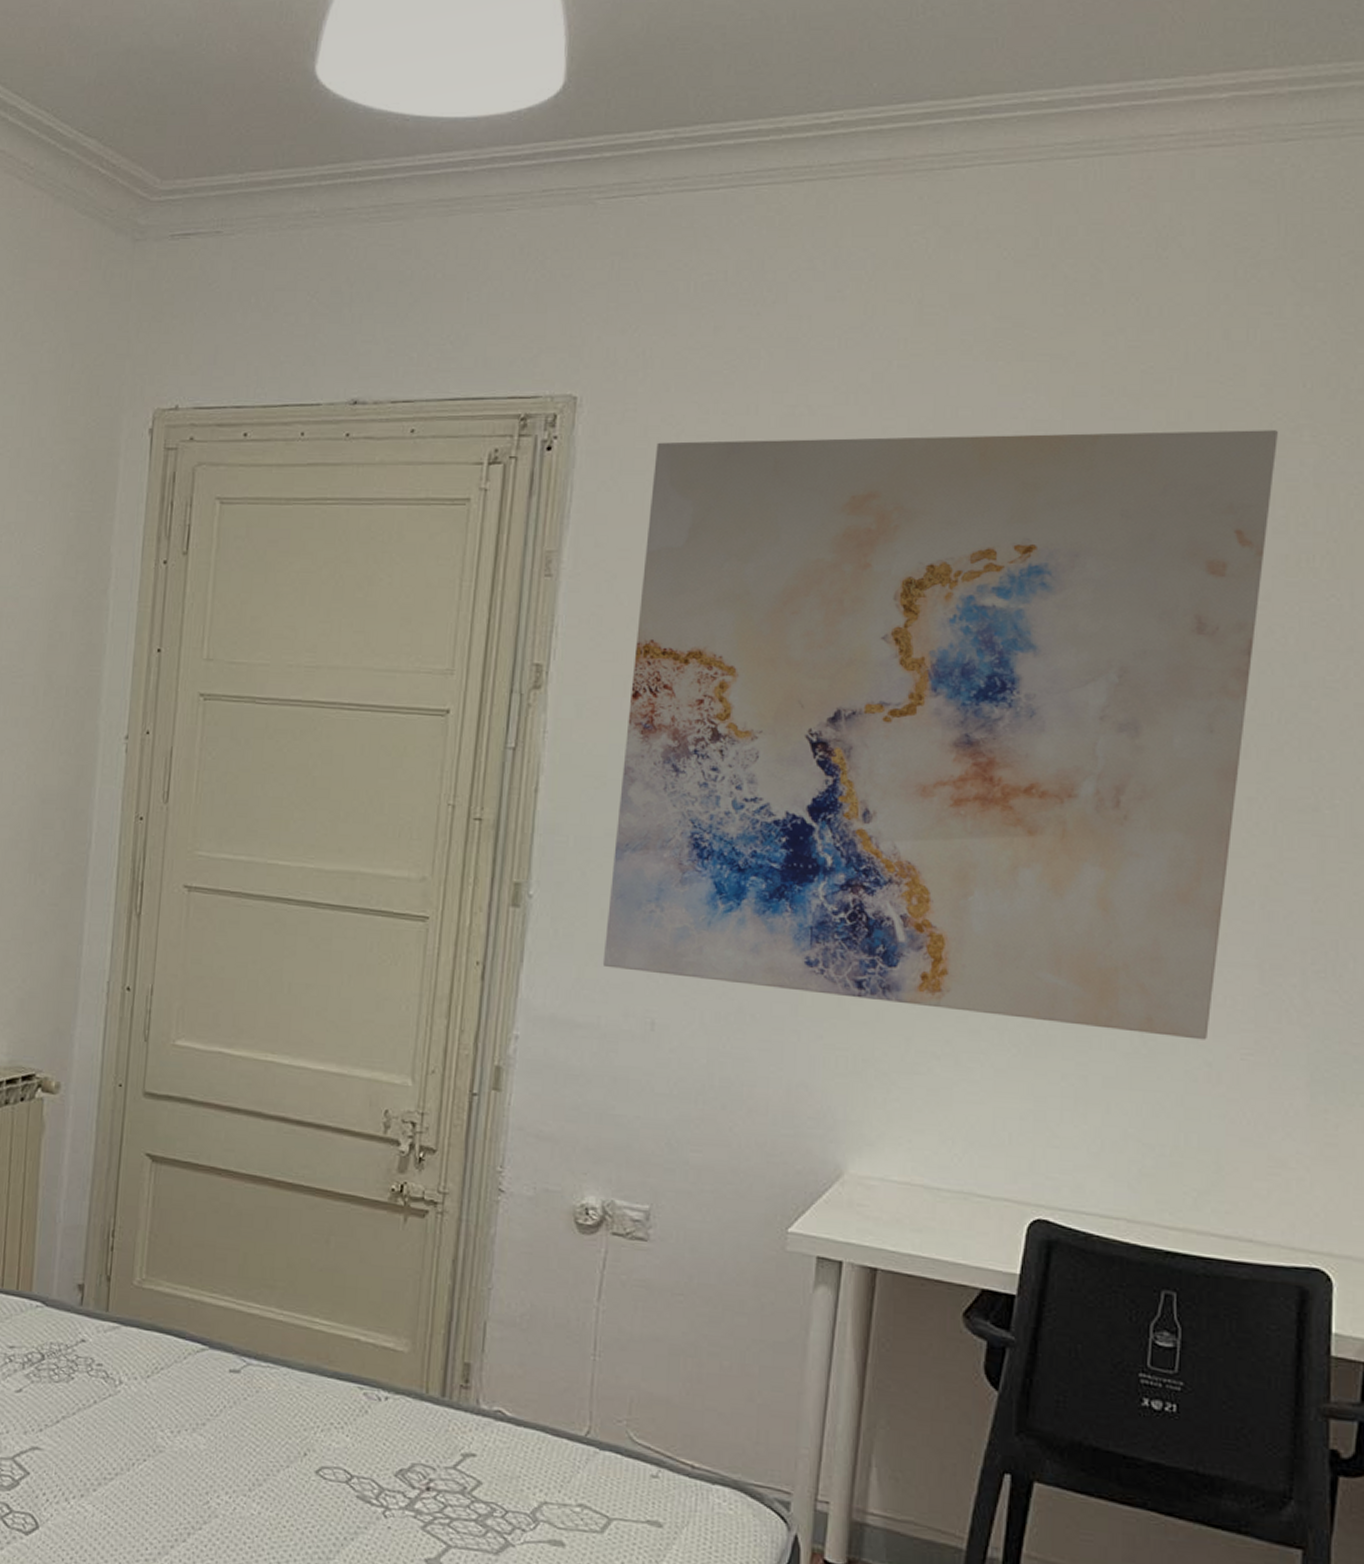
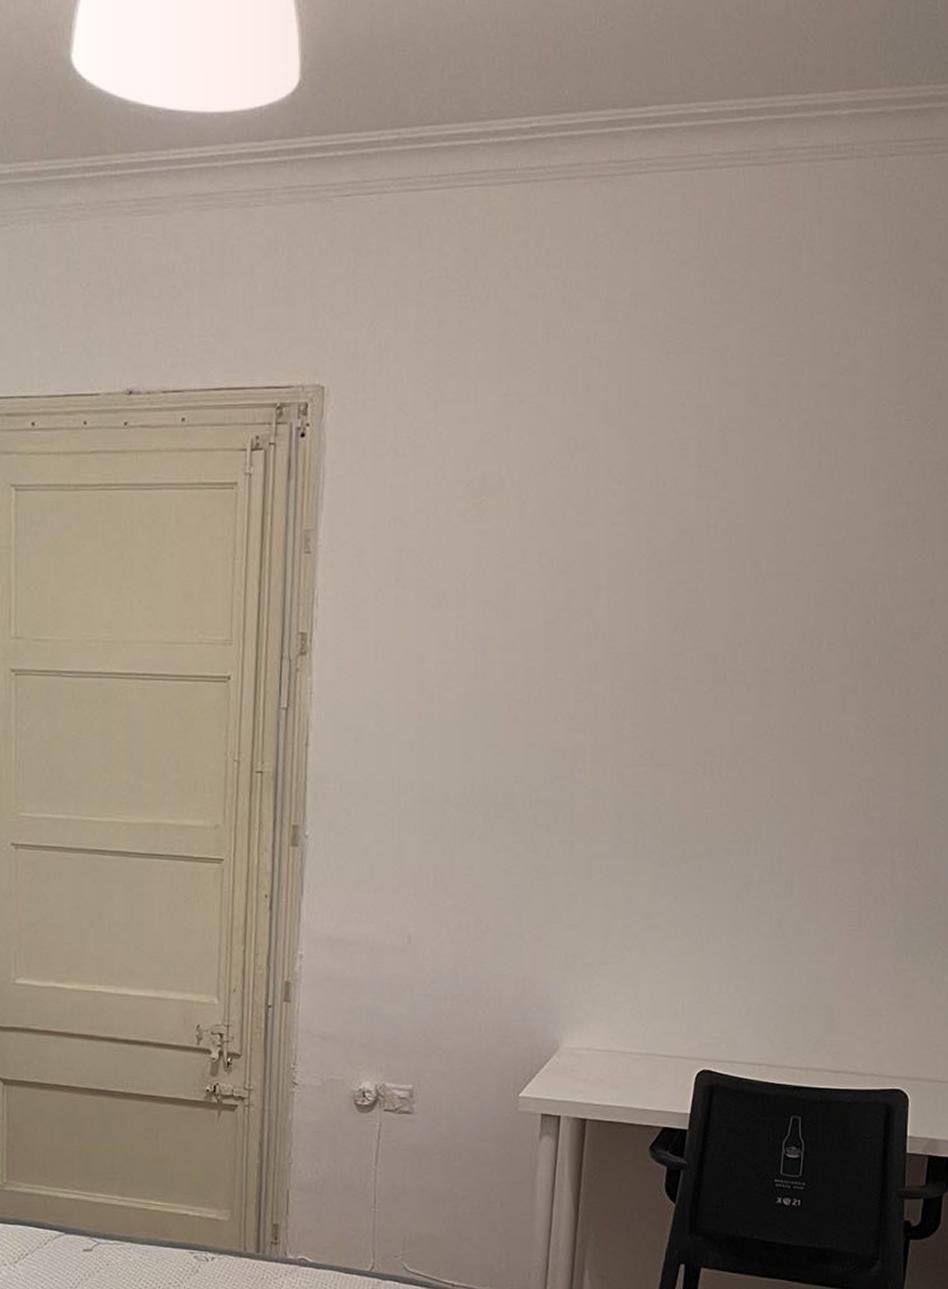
wall art: present [602,430,1278,1040] -> none [367,415,882,921]

